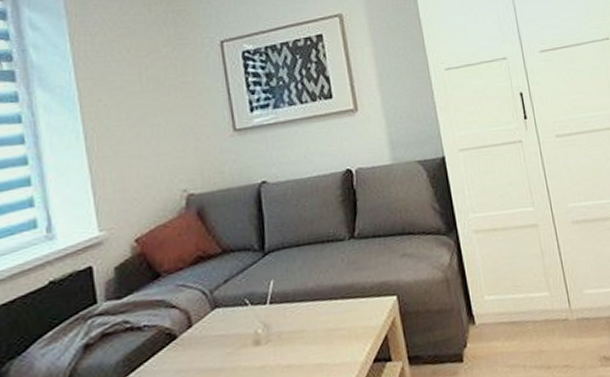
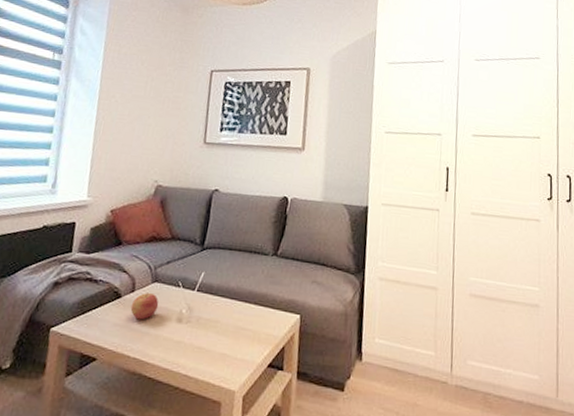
apple: none [192,321,227,358] -> present [130,292,159,320]

